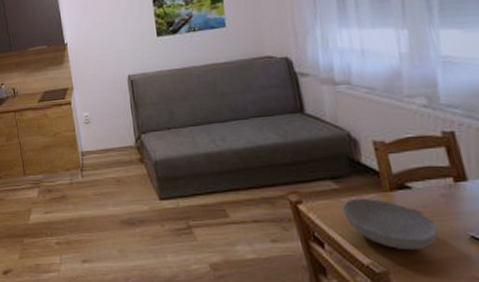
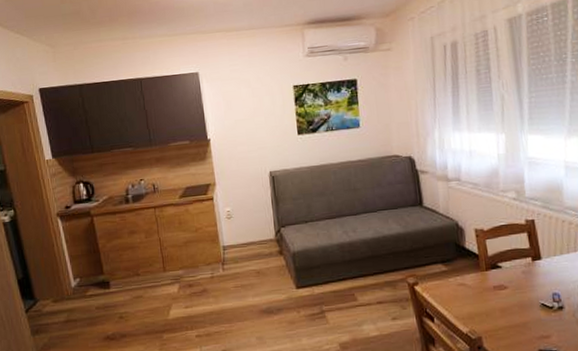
bowl: present [342,198,439,251] -> none [449,277,520,319]

